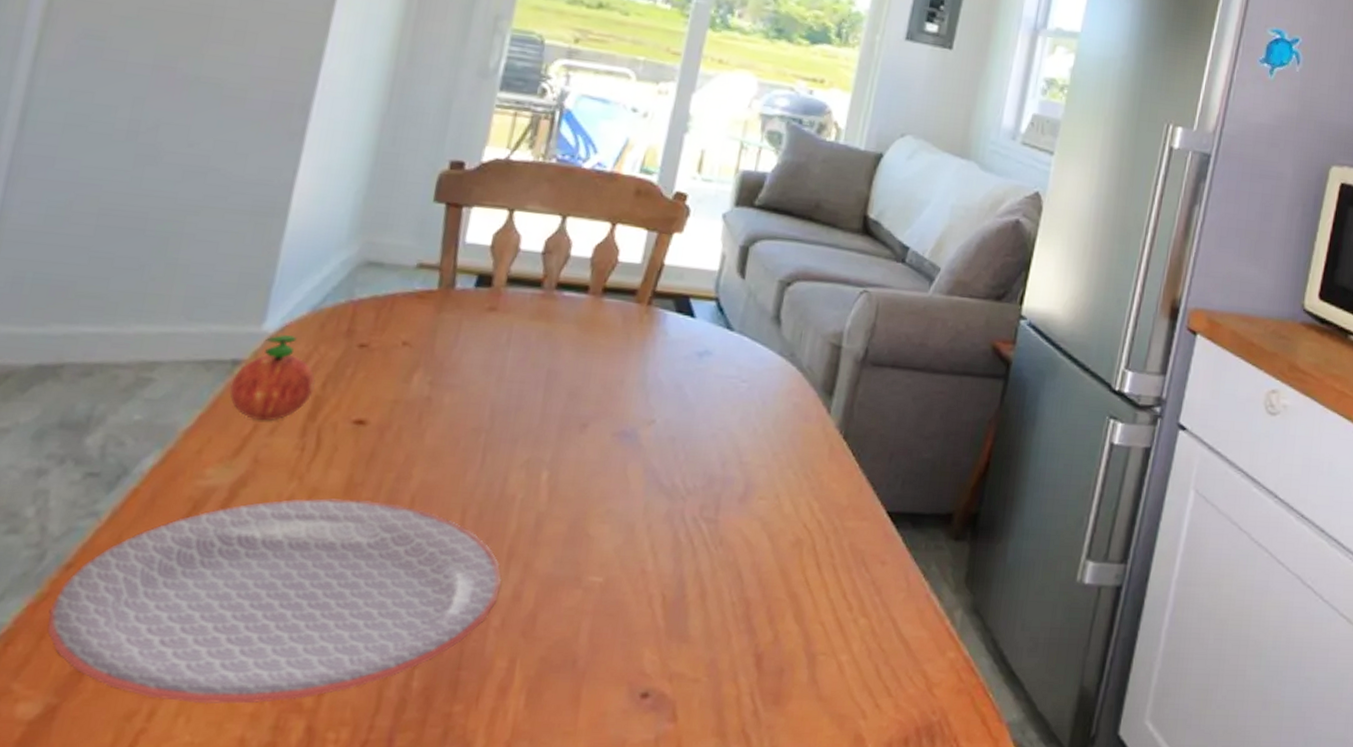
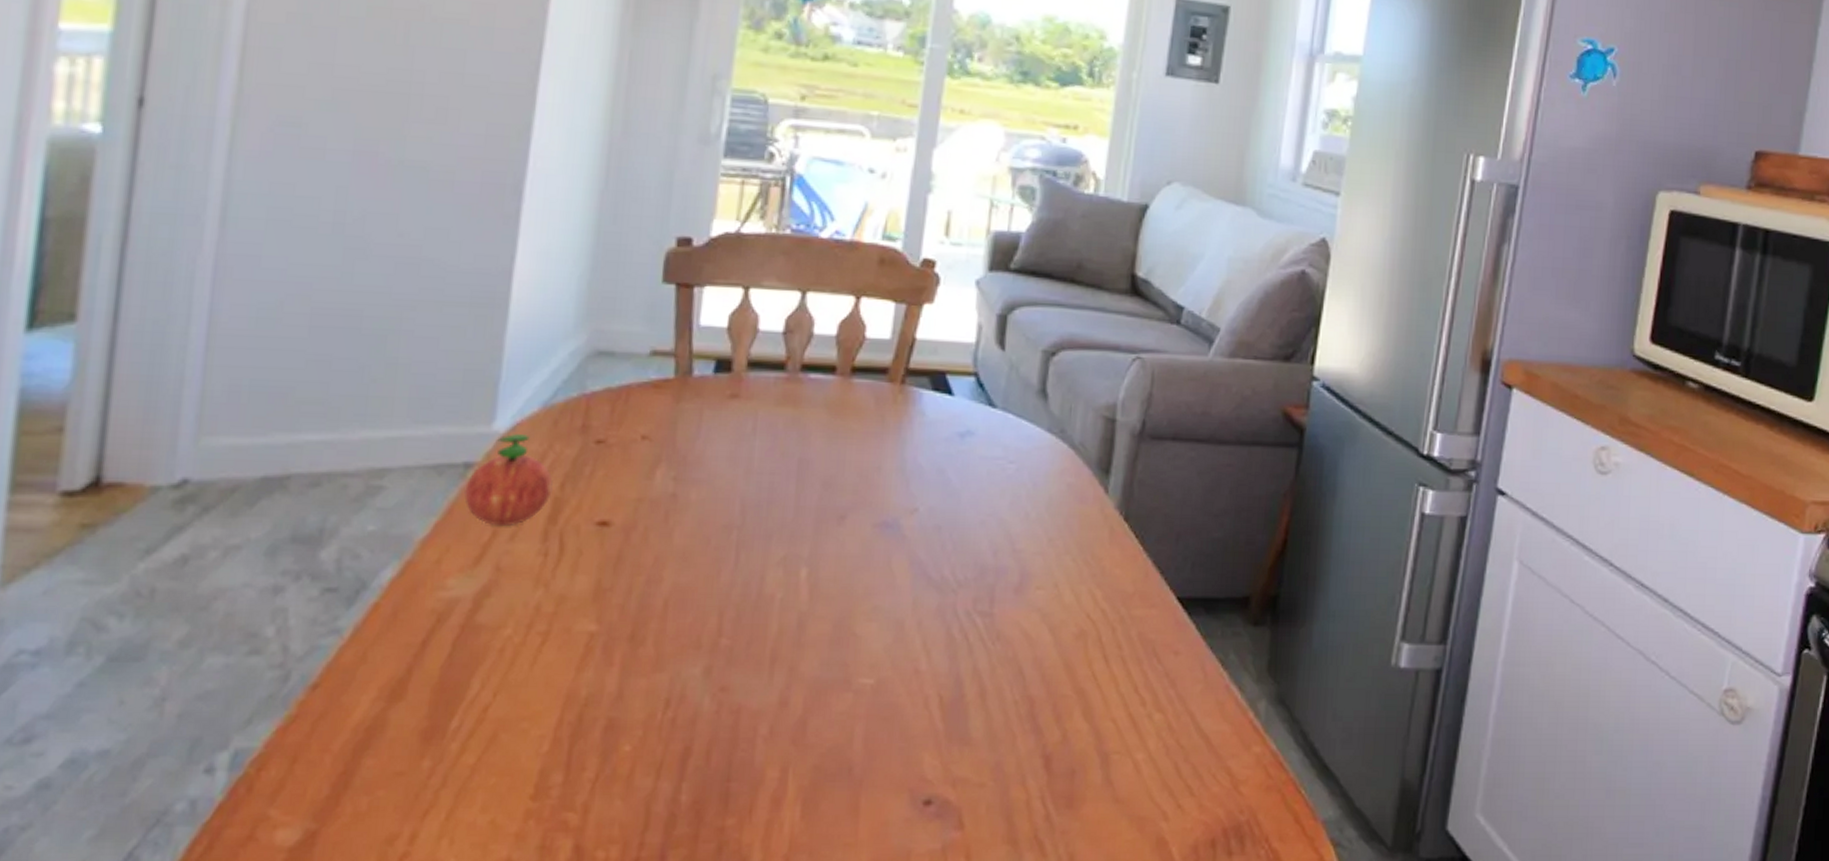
plate: present [47,498,501,705] -> none [298,606,766,826]

